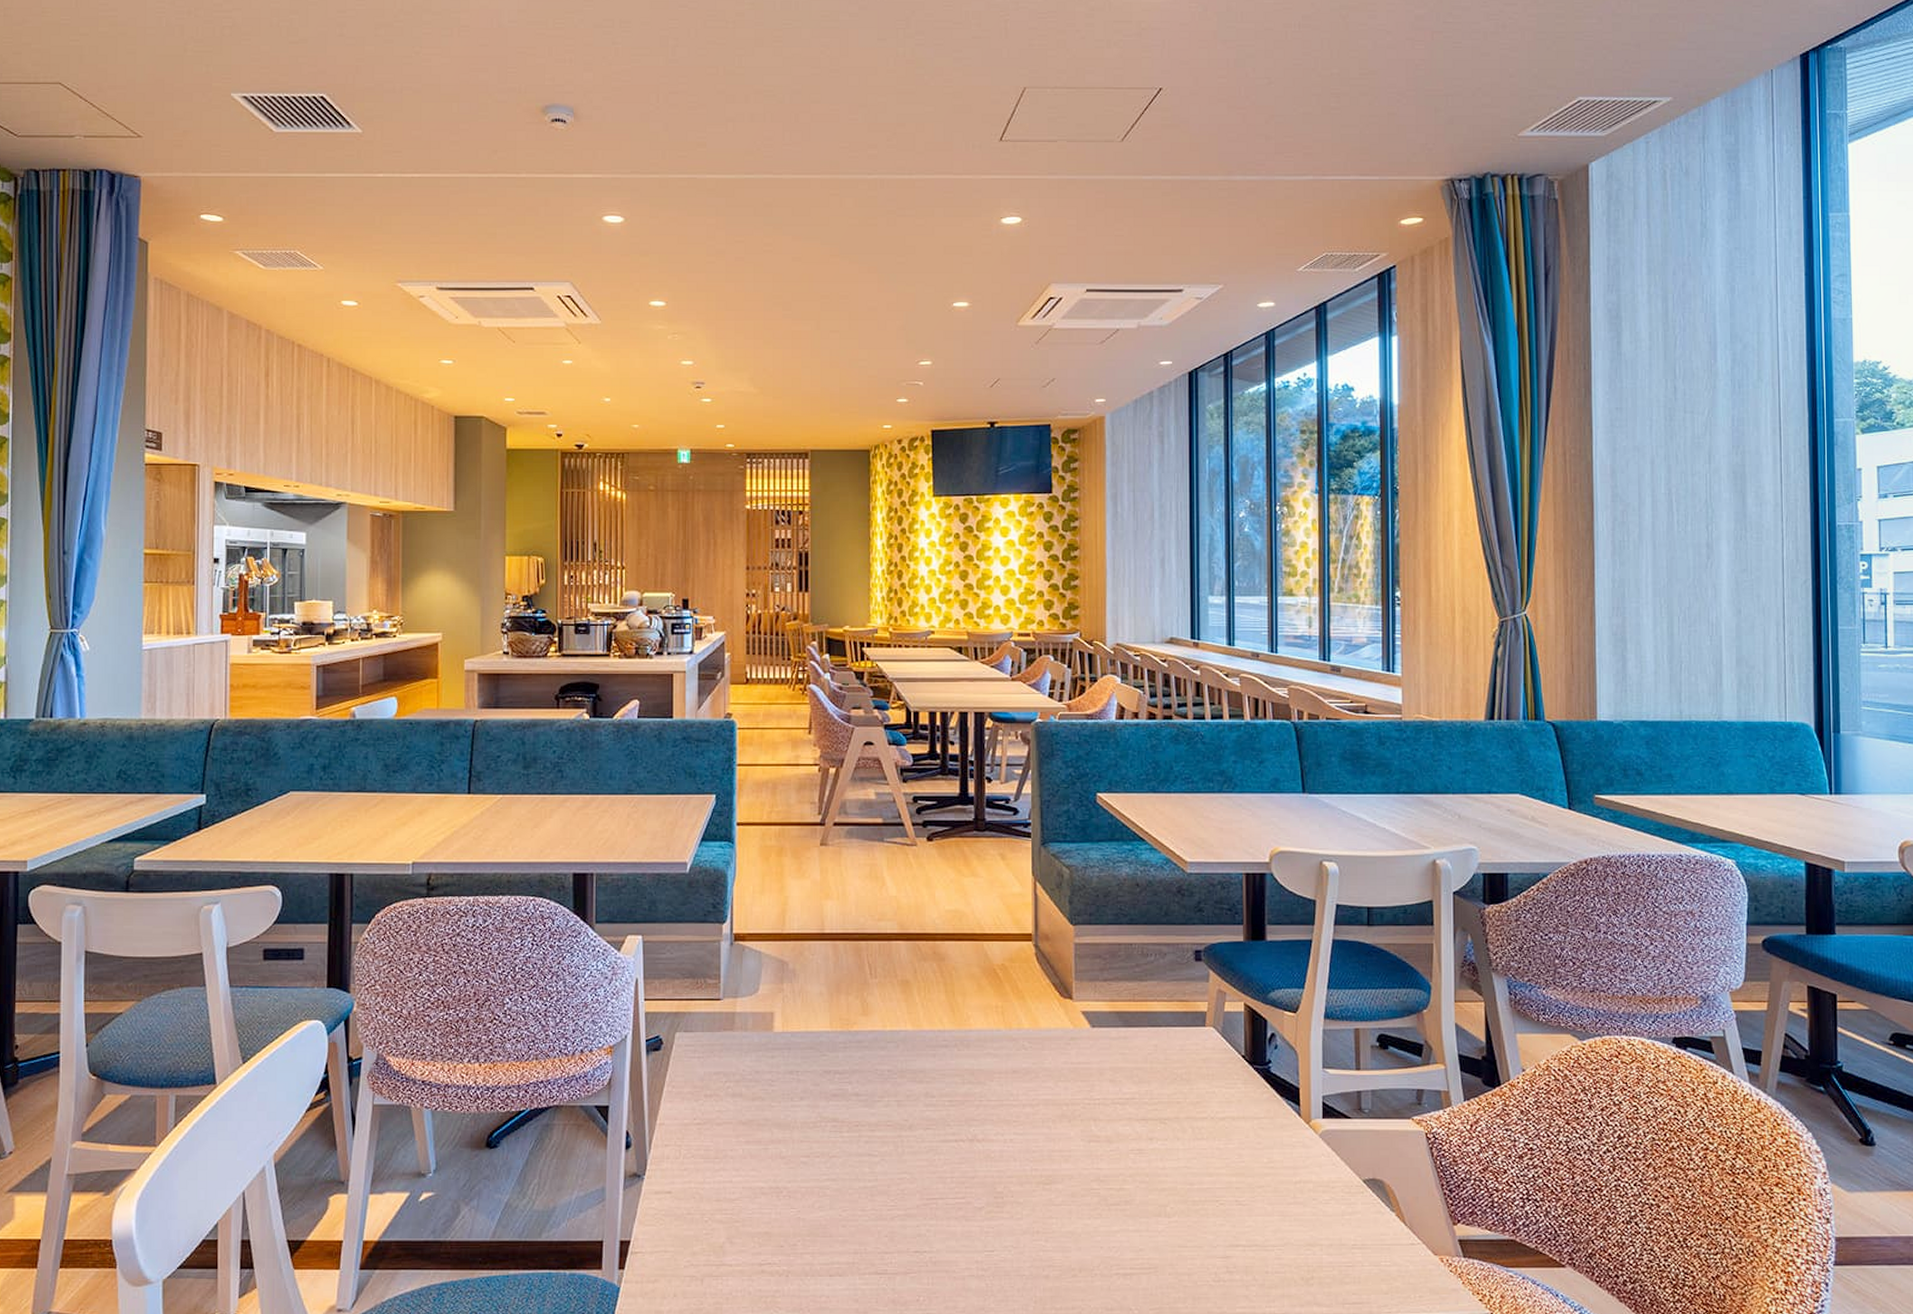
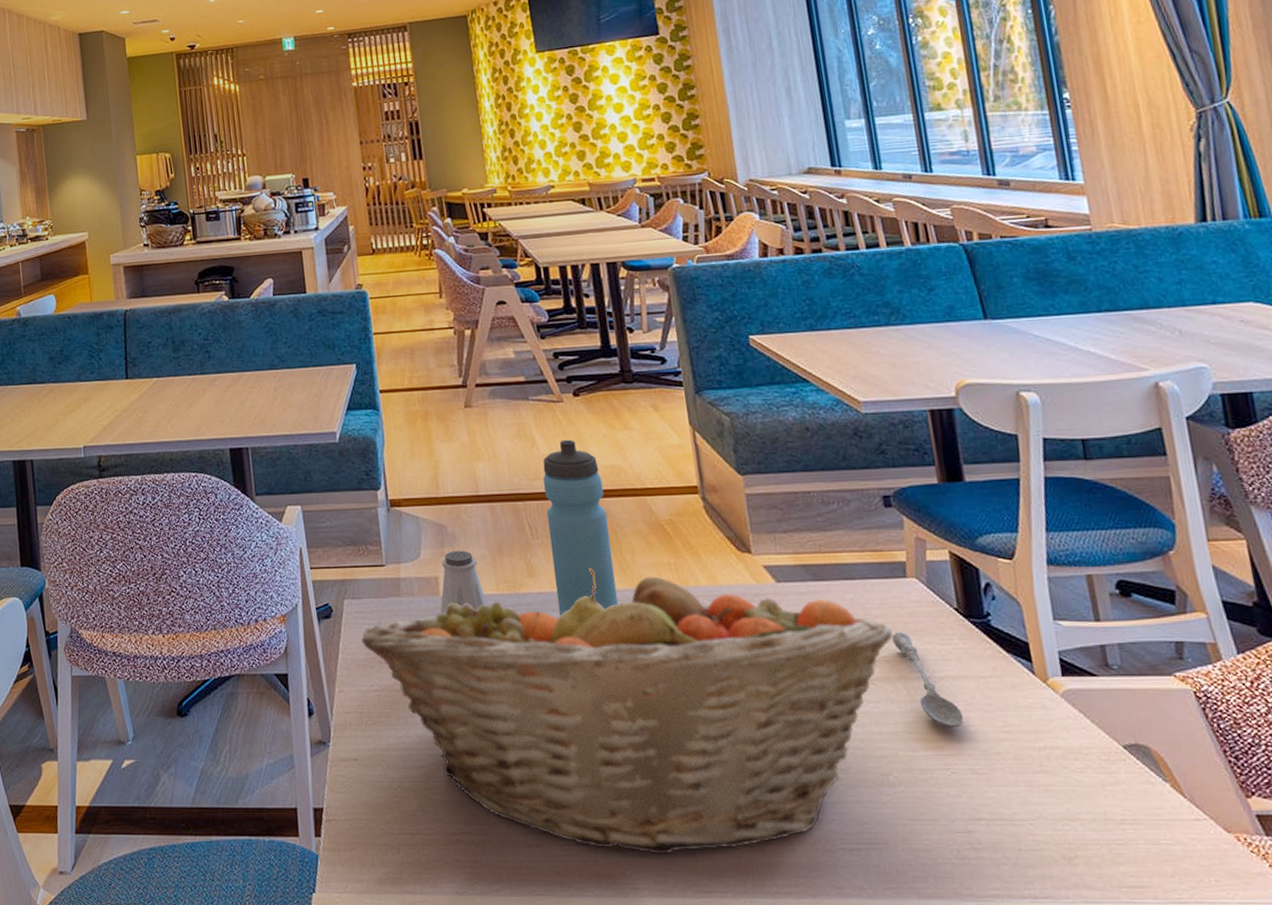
fruit basket: none [689,1007,1186,1281] -> present [361,567,893,854]
saltshaker: none [771,987,819,1050] -> present [440,550,487,615]
water bottle: none [887,882,944,1055] -> present [543,439,618,617]
soupspoon: none [1185,1075,1236,1164] -> present [891,631,964,728]

